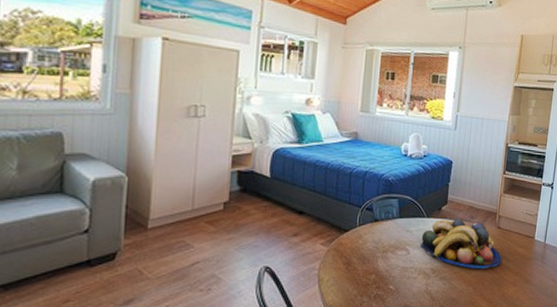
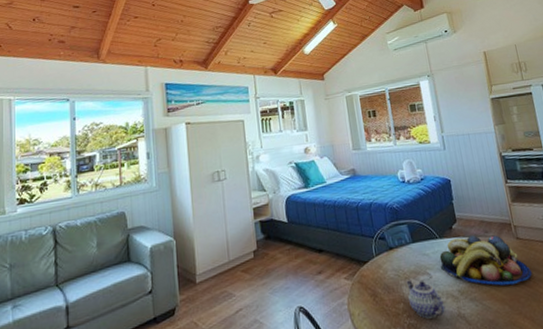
teapot: none [381,253,415,291] -> present [406,280,446,319]

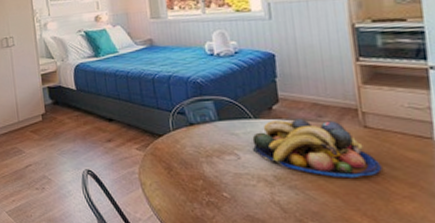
teapot: present [406,280,446,319] -> none [208,158,255,199]

